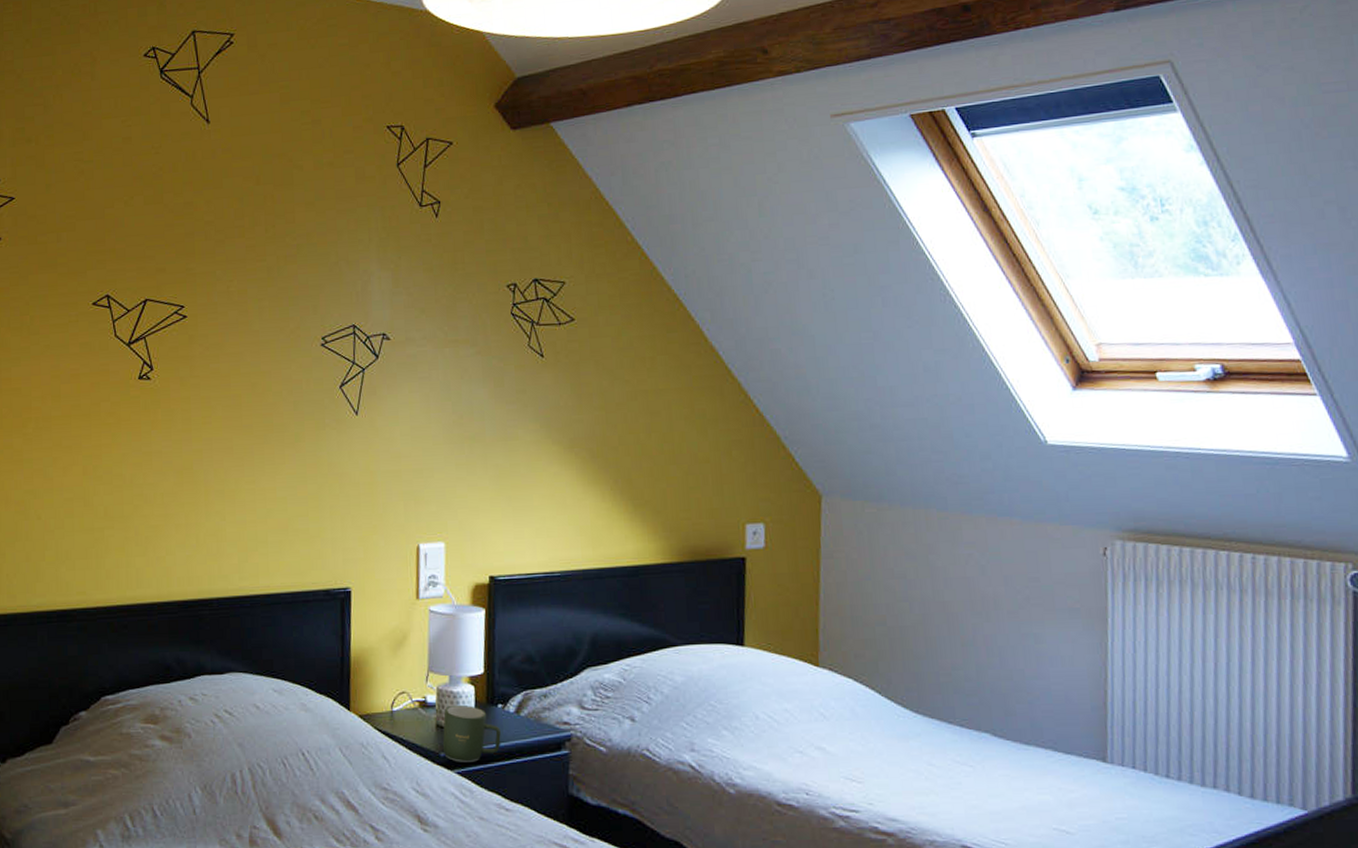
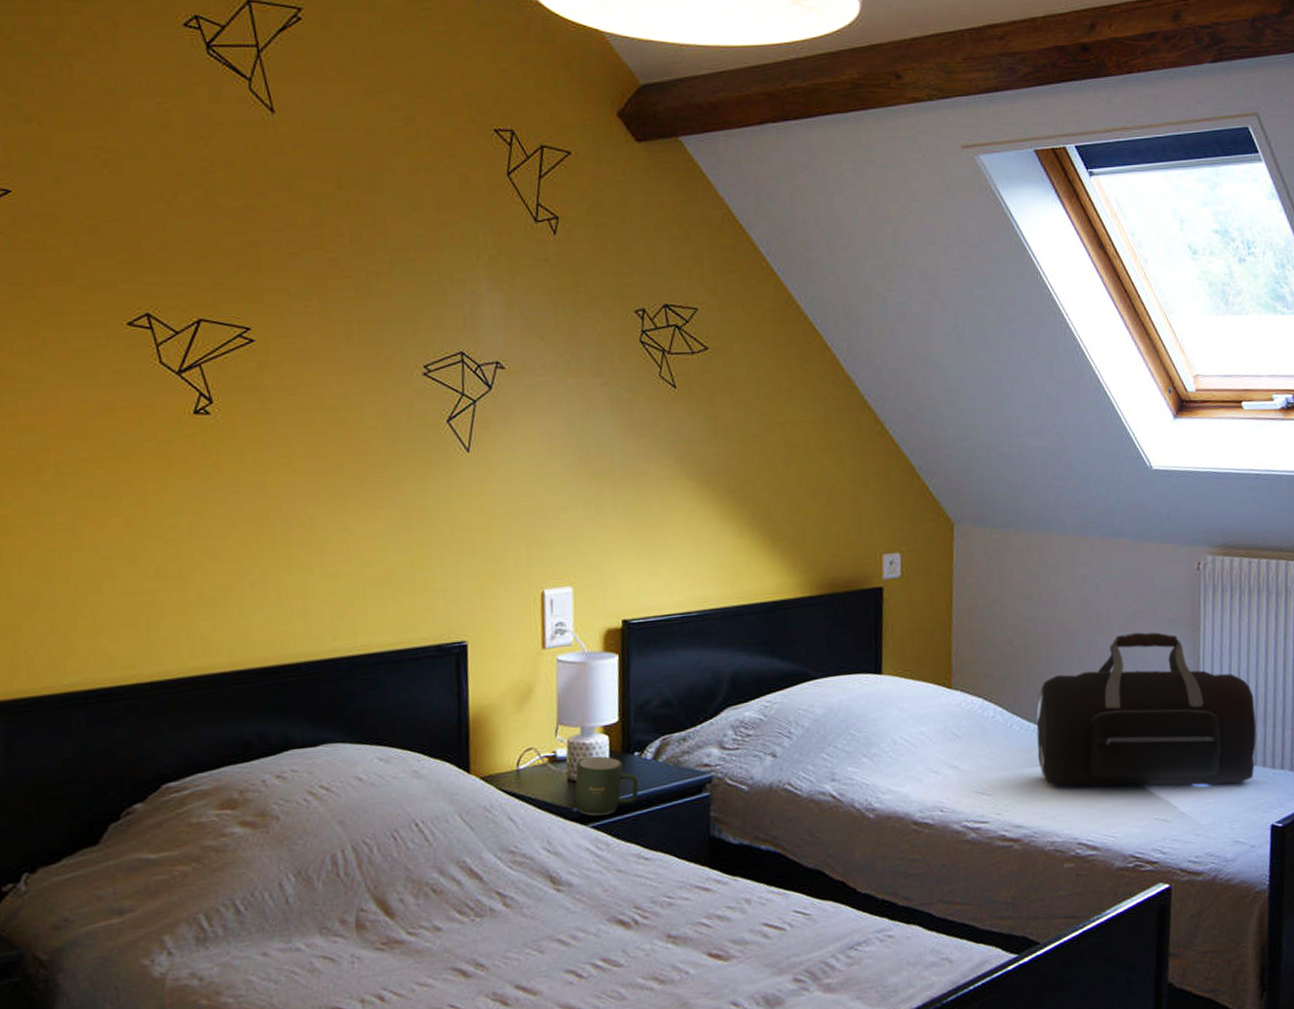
duffel bag: none [913,621,1181,799] -> present [1036,632,1257,787]

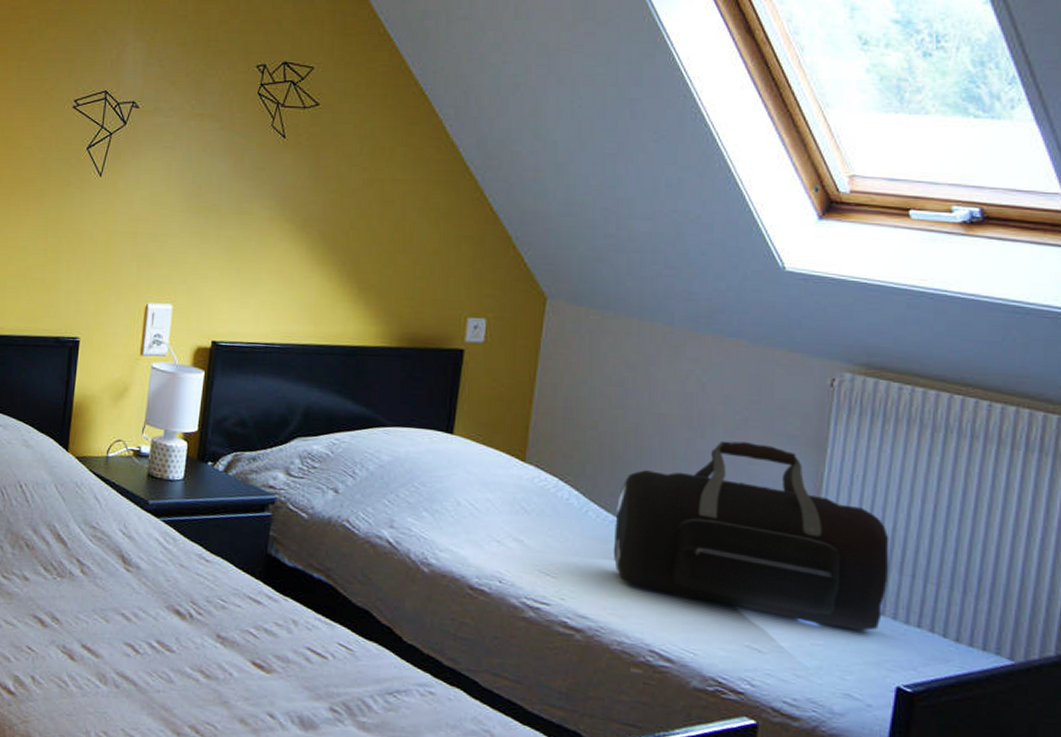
mug: present [575,756,639,816] -> none [151,457,208,513]

